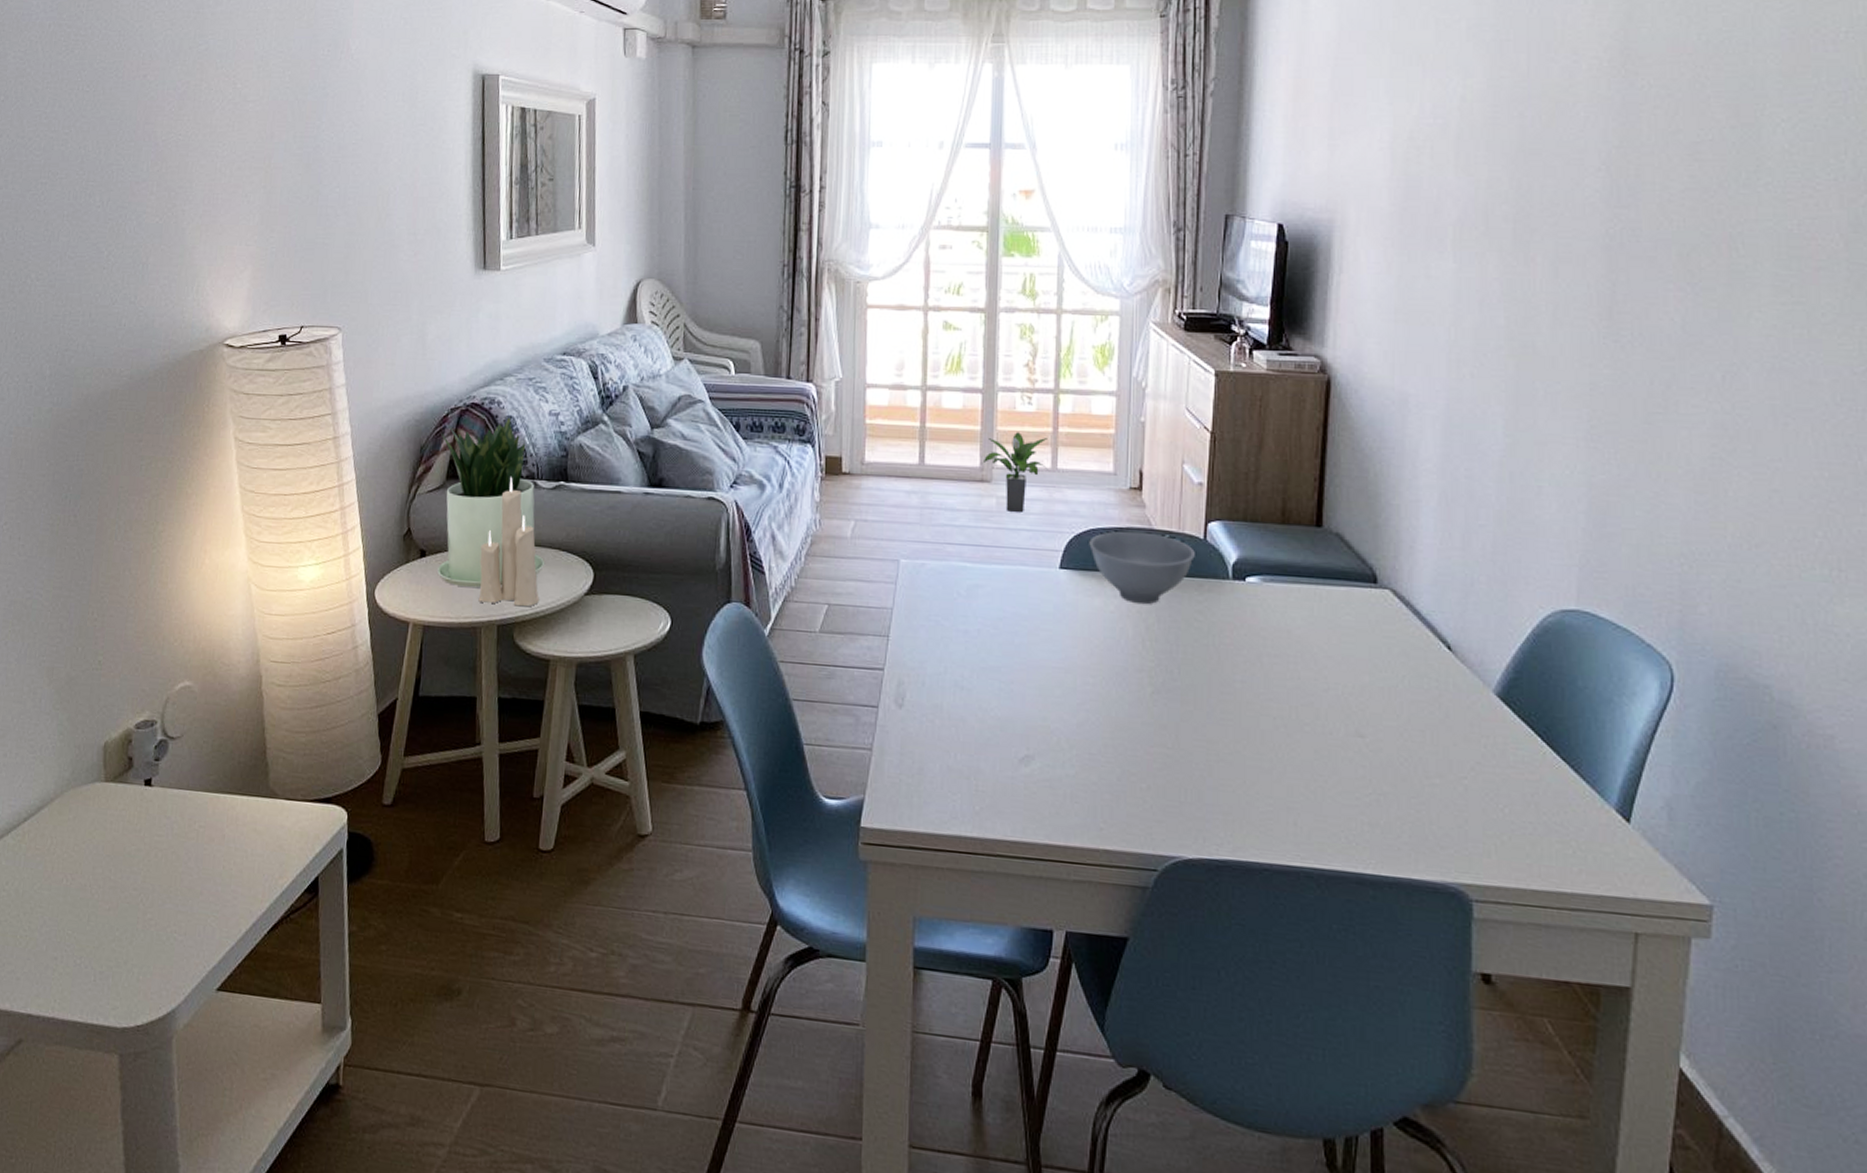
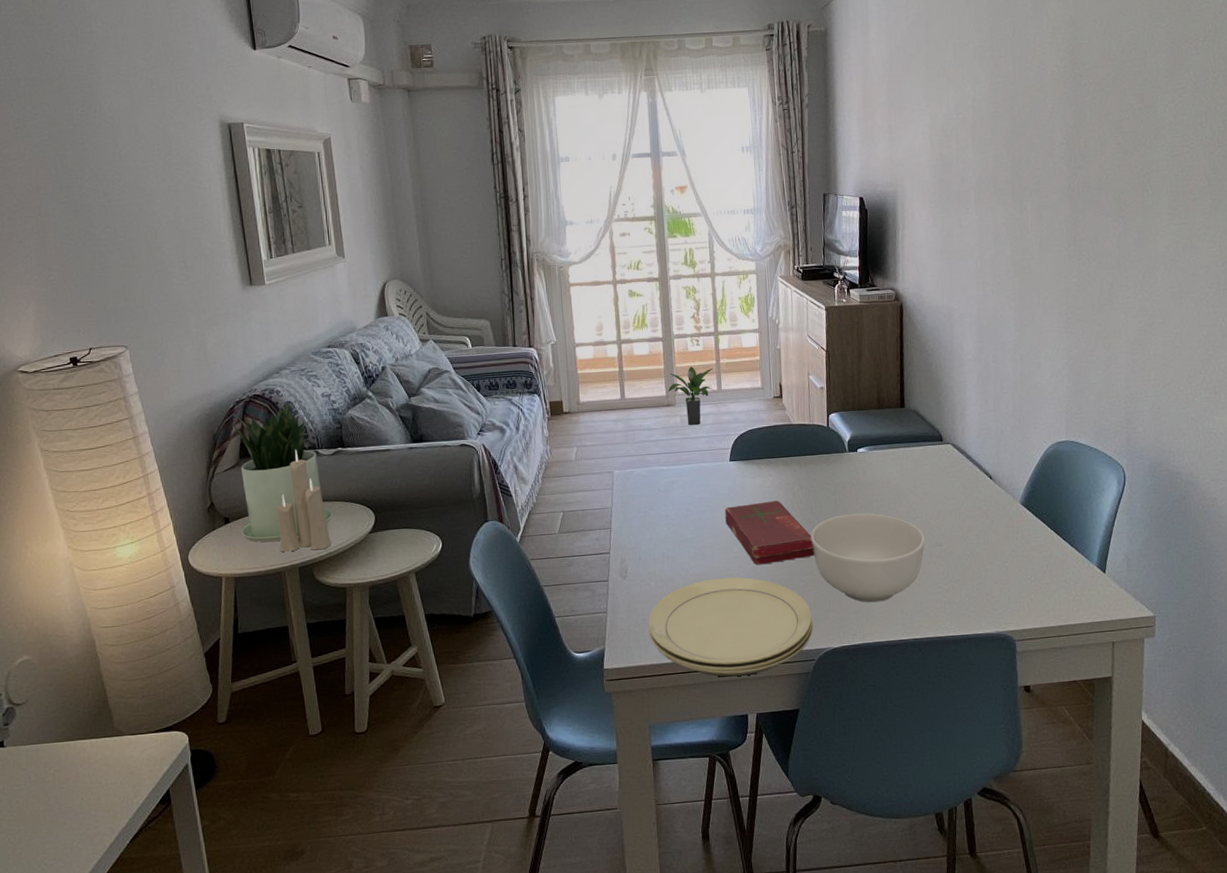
plate: none [925,728,1159,875] -> present [648,577,813,677]
book: none [1046,631,1170,722] -> present [724,500,815,565]
bowl: present [1089,531,1195,604] -> none [749,427,822,478]
bowl: none [1166,667,1340,804] -> present [810,513,926,603]

